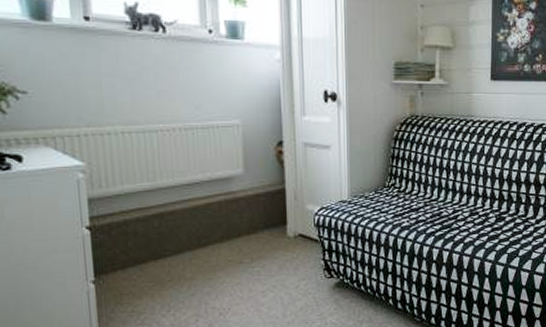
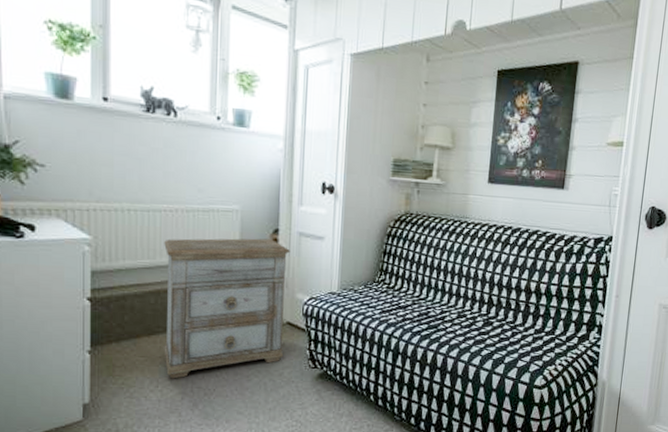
nightstand: none [164,152,298,302] -> present [164,238,290,379]

